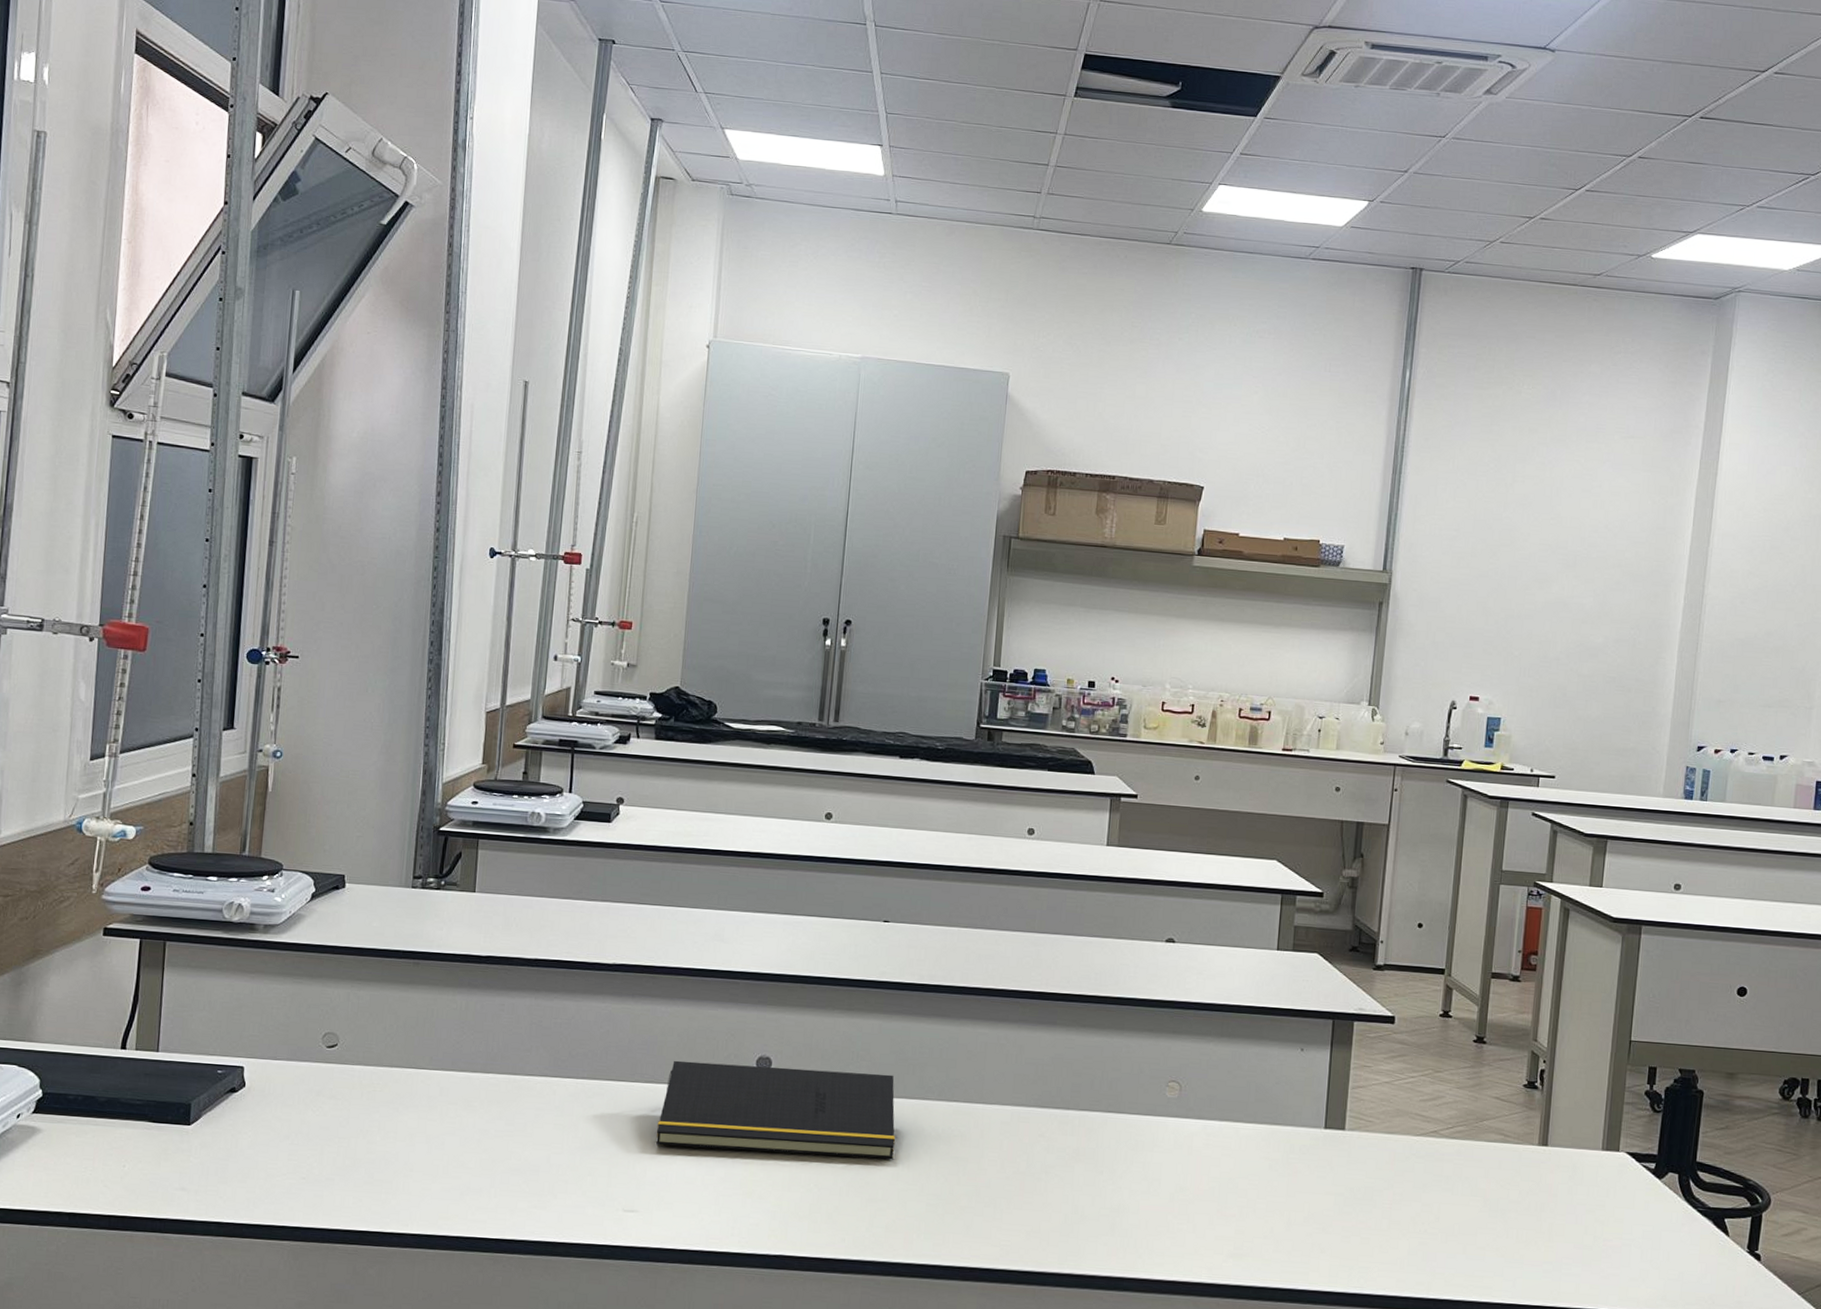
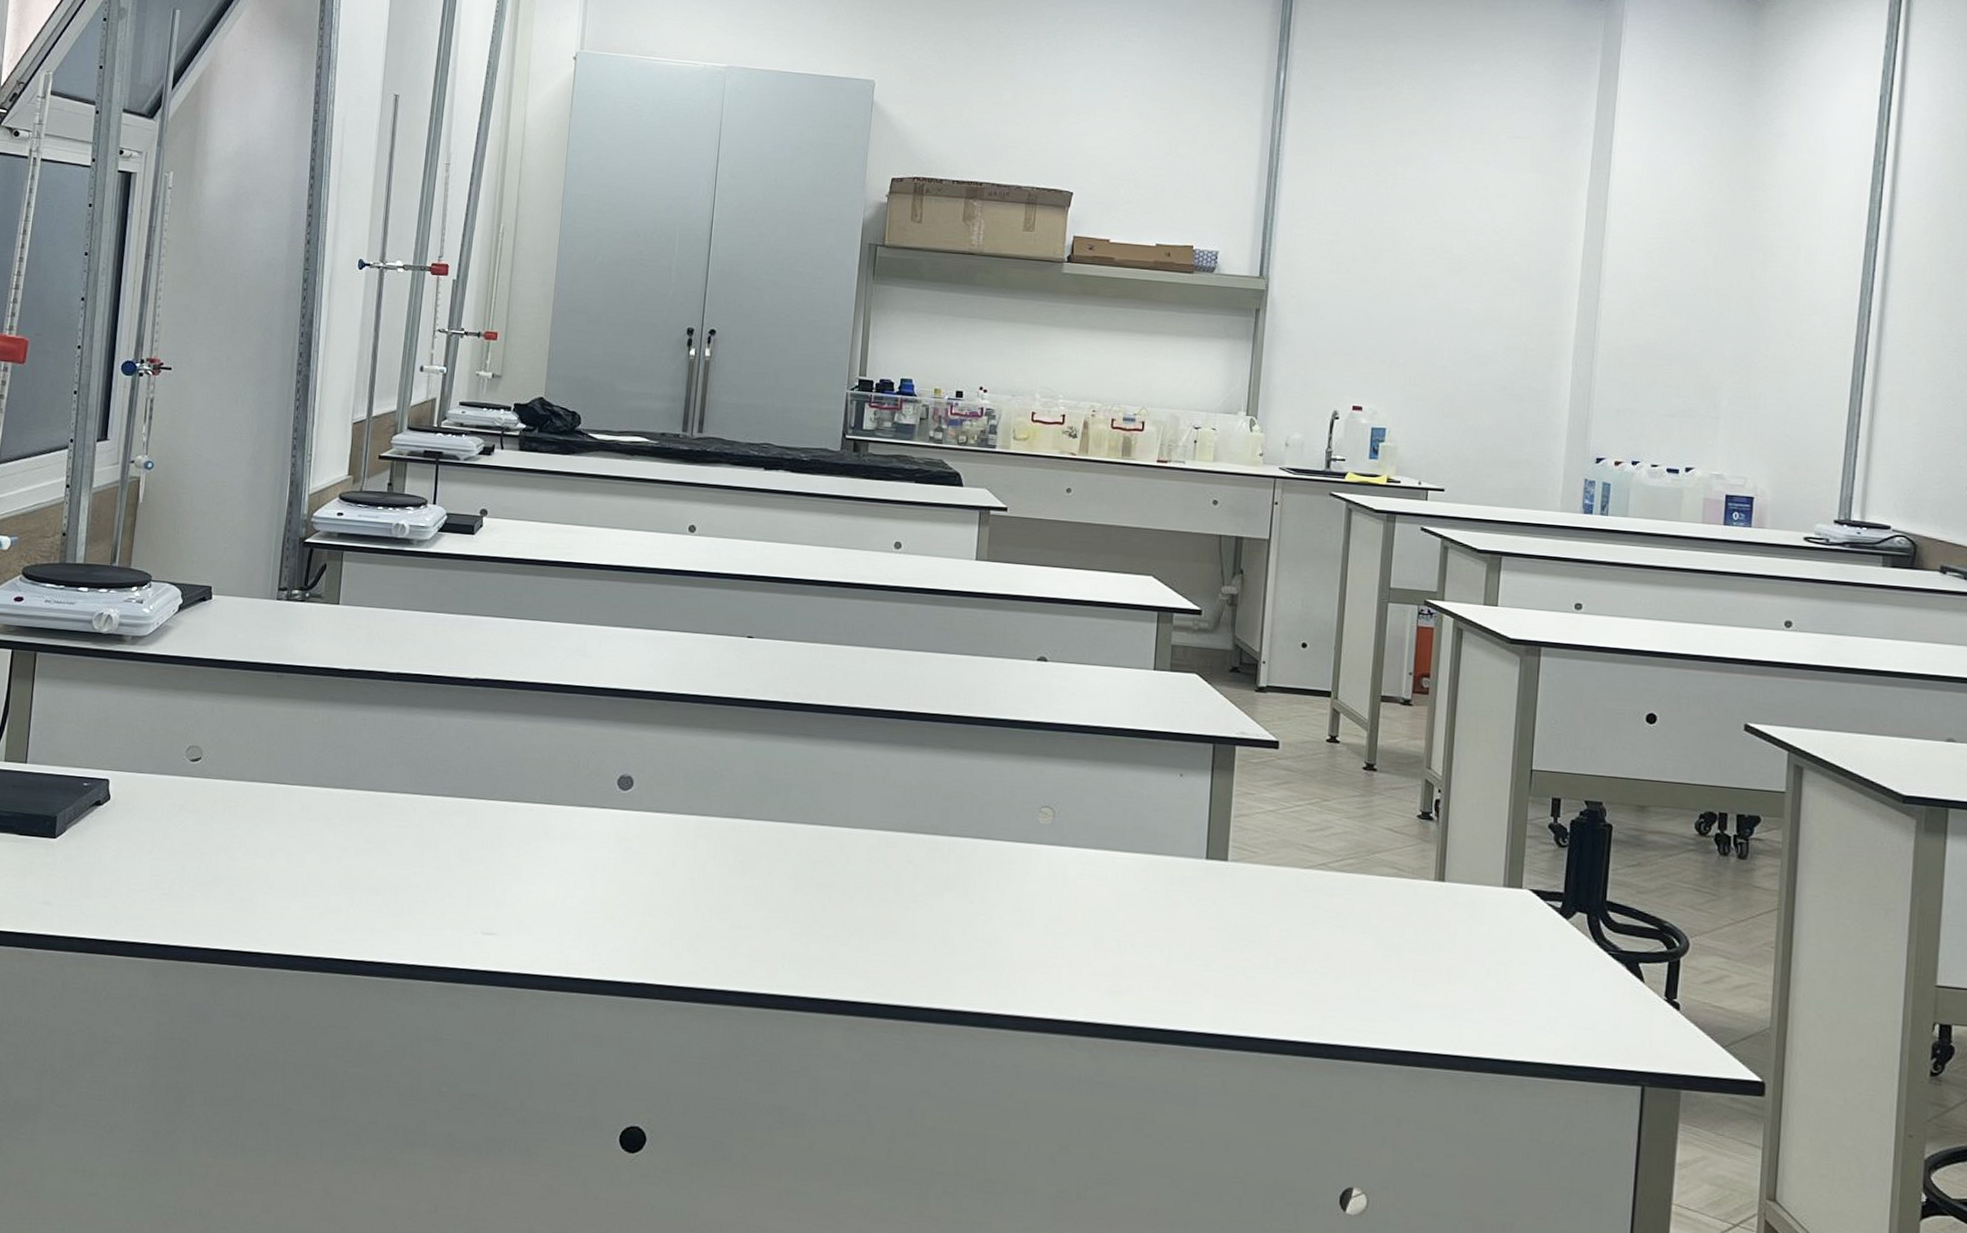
notepad: present [656,1060,895,1160] -> none [516,778,759,885]

